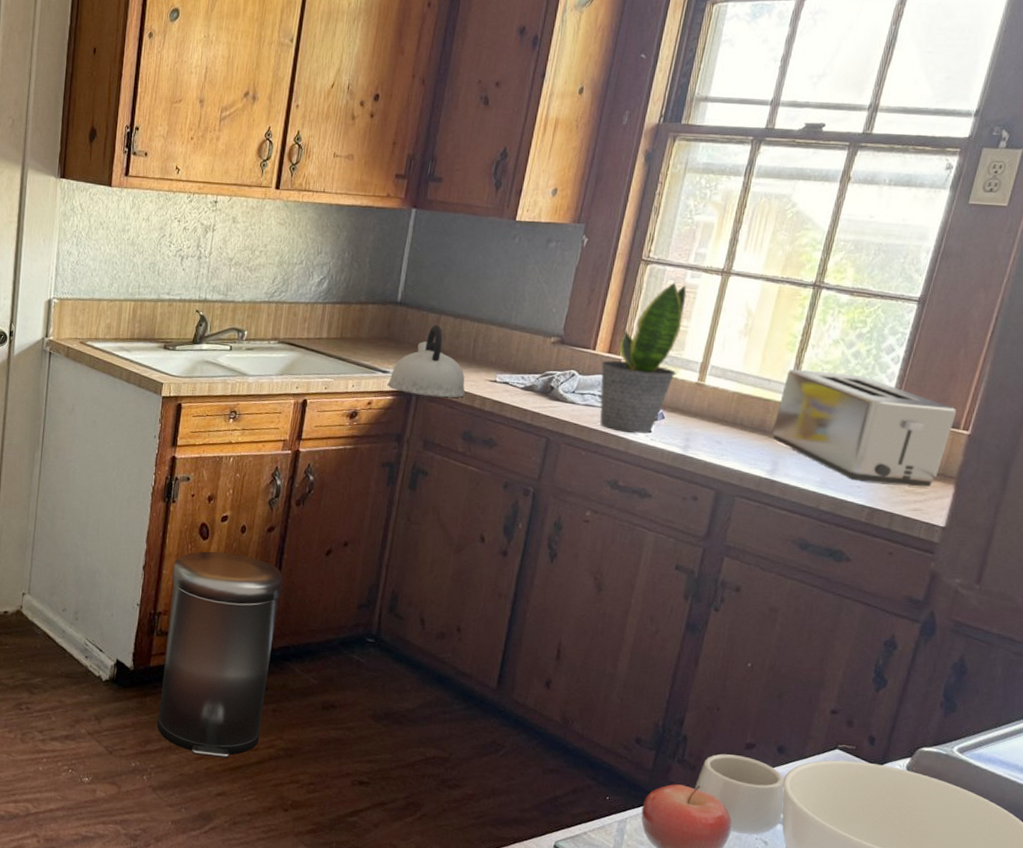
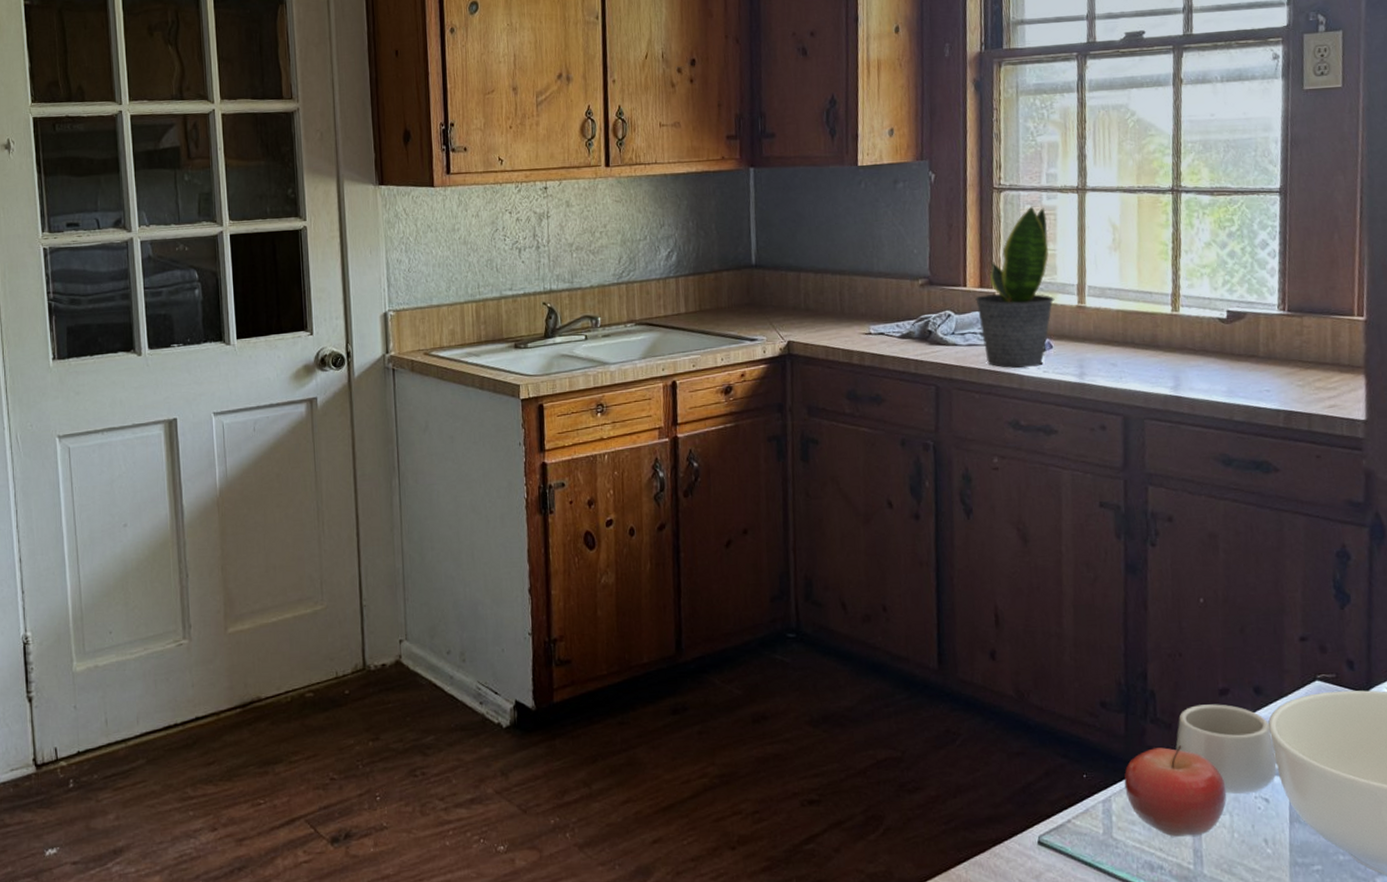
pedal bin: present [157,551,283,759] -> none [562,560,689,800]
kettle: present [387,325,465,398] -> none [757,283,841,360]
toaster: present [772,369,957,487] -> none [1166,275,1347,384]

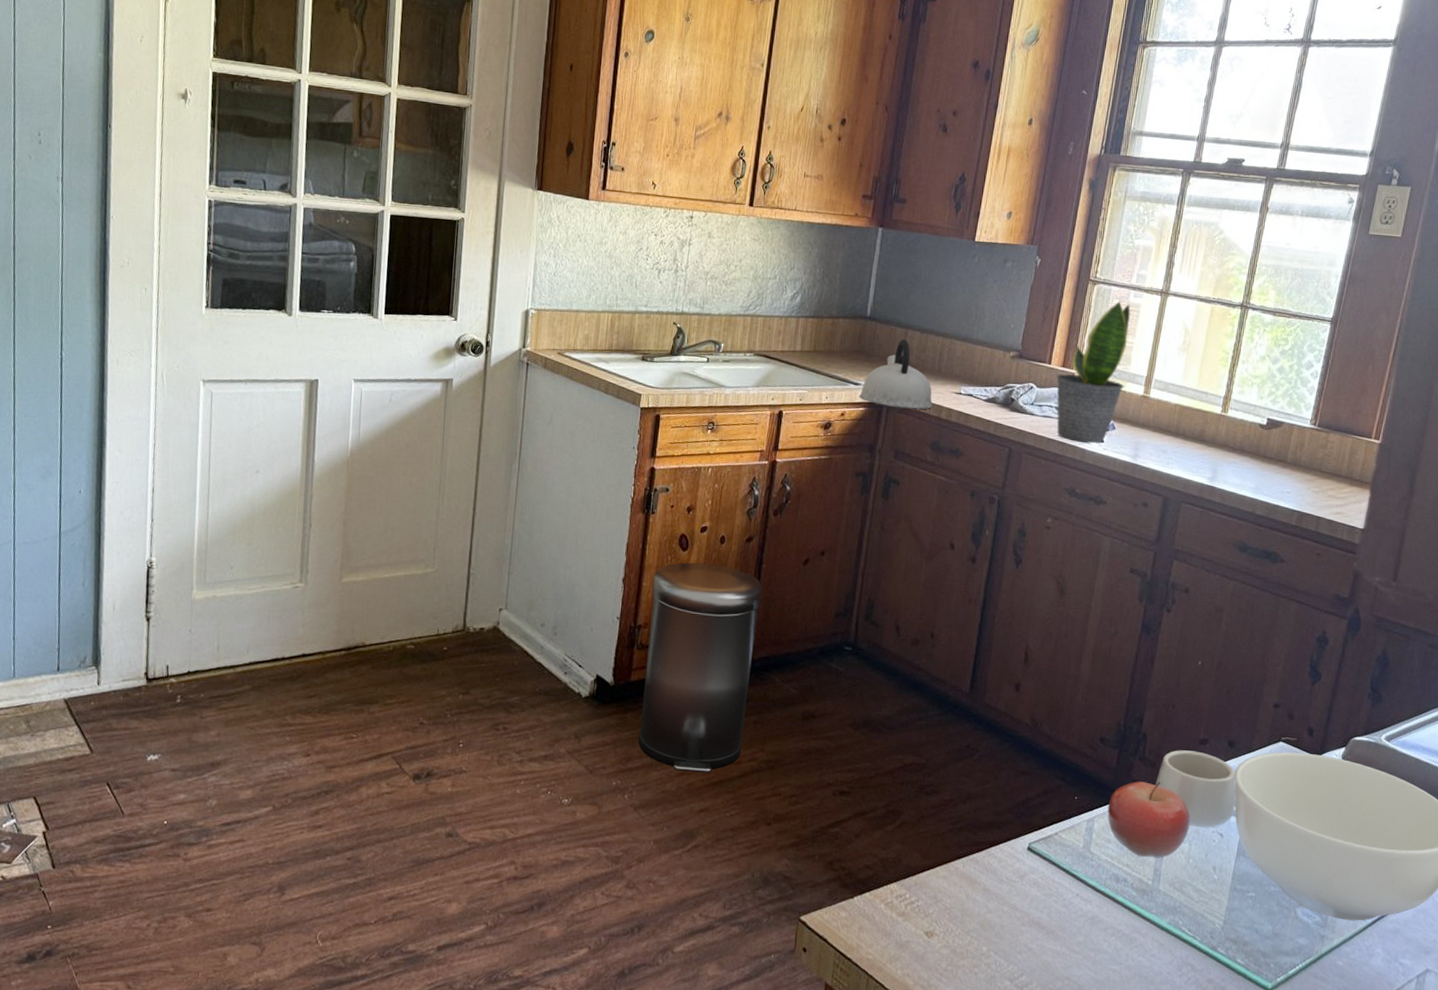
pedal bin: none [562,560,689,800] -> present [638,562,762,774]
kettle: none [757,283,841,360] -> present [859,339,933,410]

